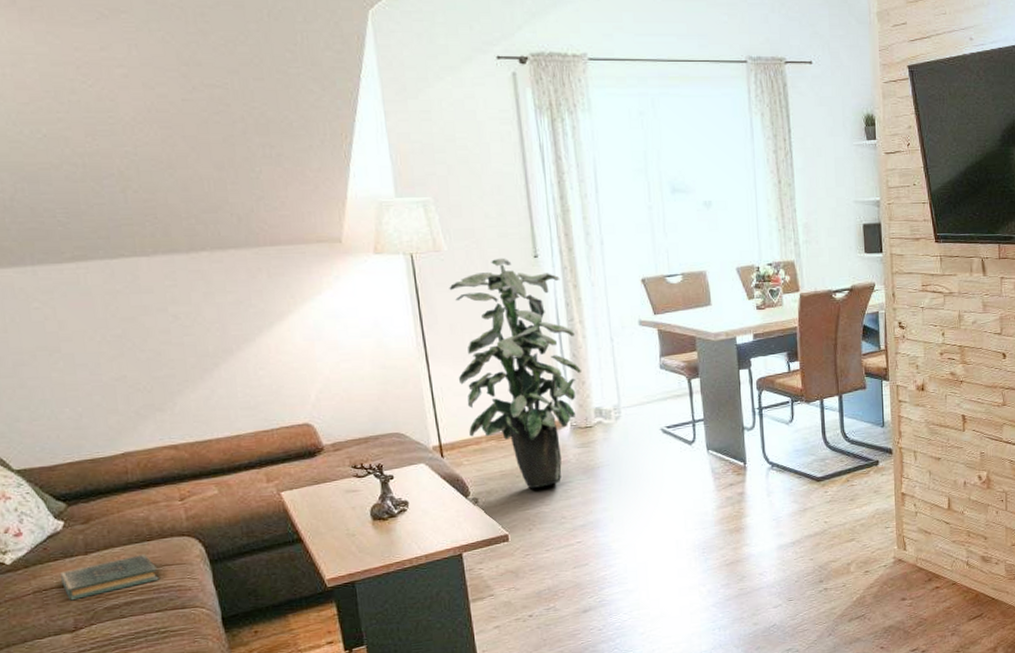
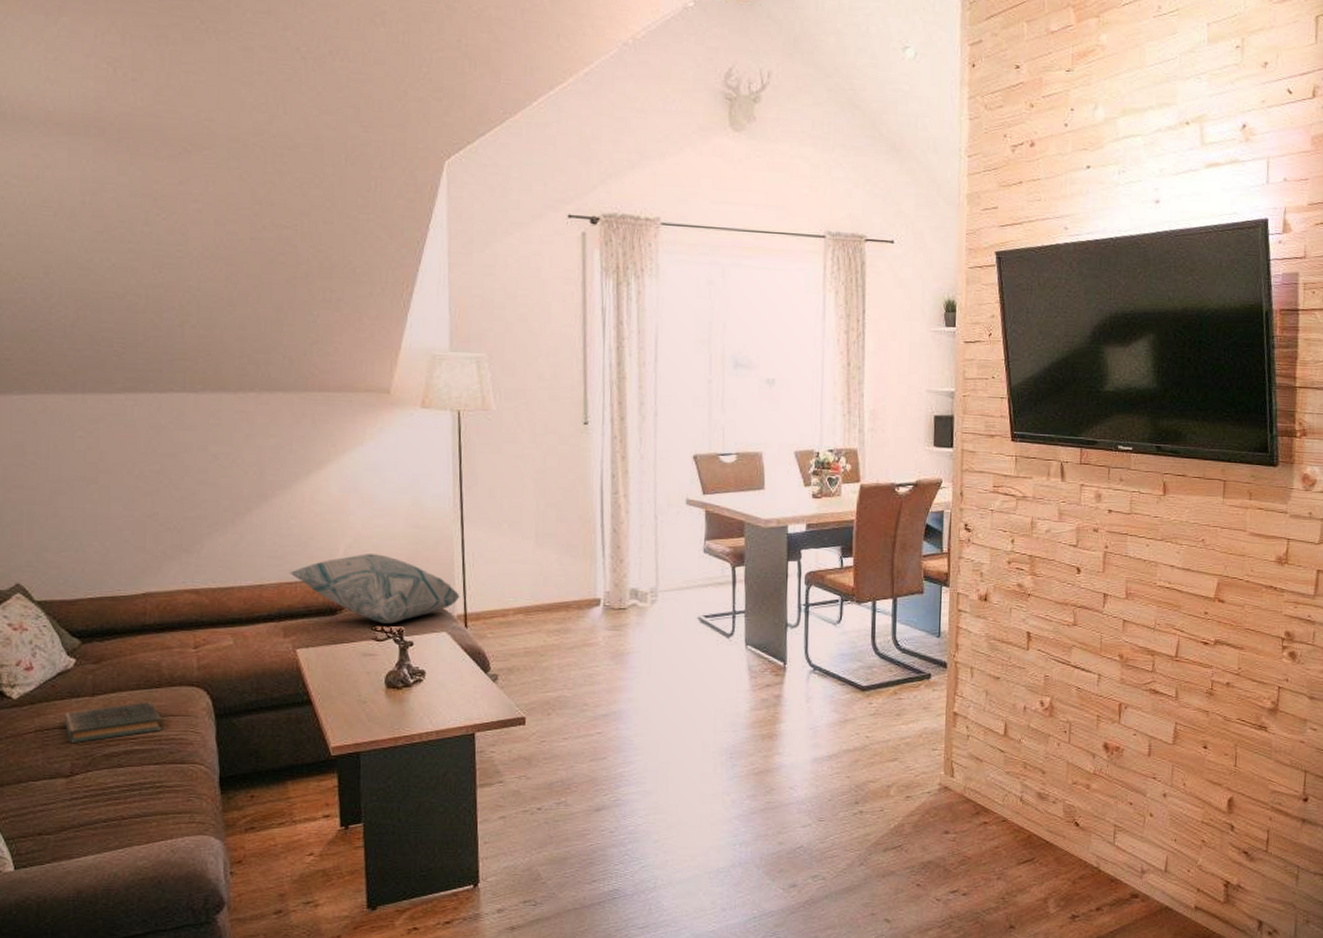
decorative pillow: none [264,396,433,461] -> present [289,554,460,624]
indoor plant: present [449,257,581,489] -> none [492,422,620,670]

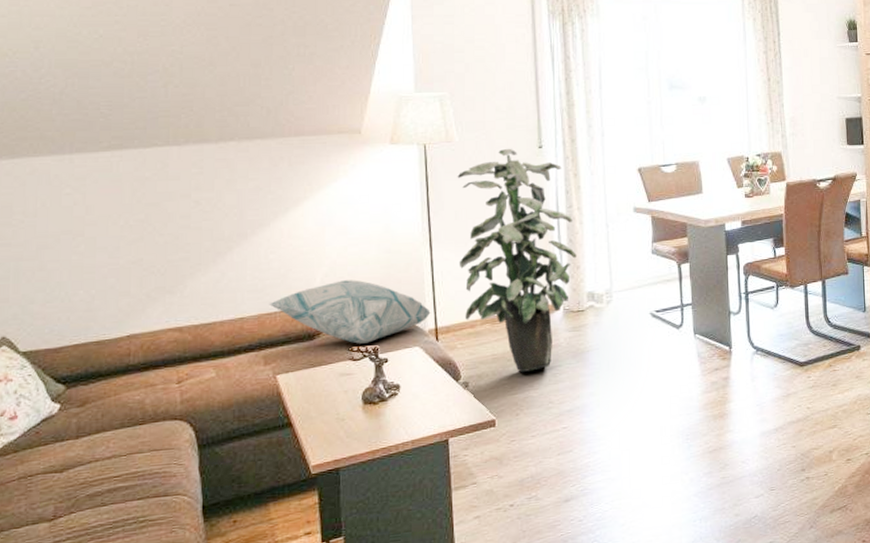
book: present [65,701,162,744] -> none [48,438,146,488]
indoor plant: none [492,422,620,670] -> present [457,148,577,373]

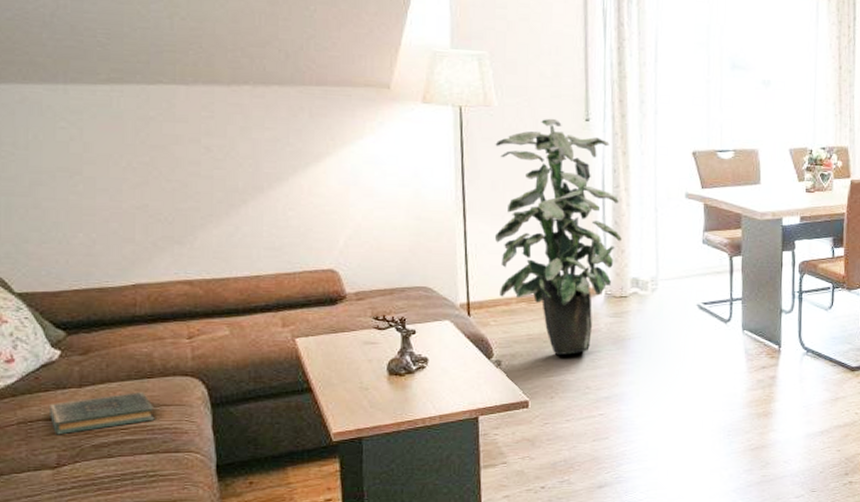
book: none [48,438,146,488] -> present [50,391,155,435]
decorative pillow: present [269,280,431,344] -> none [288,245,463,313]

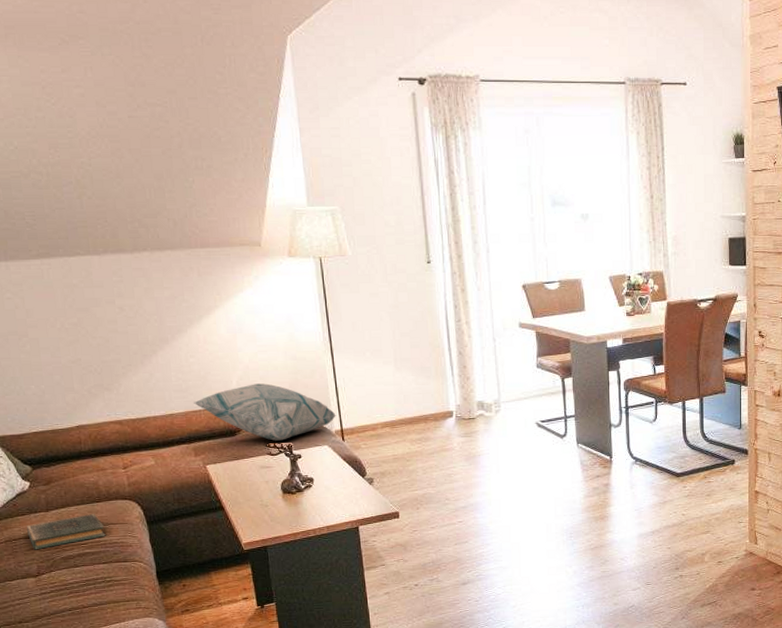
decorative pillow: none [288,245,463,313] -> present [194,383,336,441]
indoor plant: present [494,118,622,356] -> none [352,263,466,472]

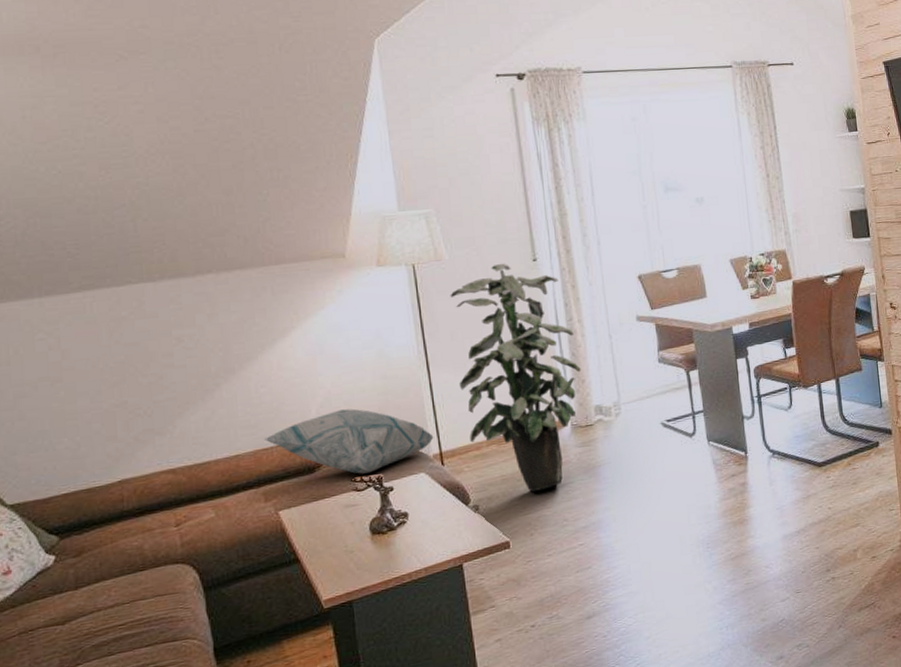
book: present [27,513,106,550] -> none [48,585,151,640]
indoor plant: none [352,263,466,472] -> present [450,263,581,492]

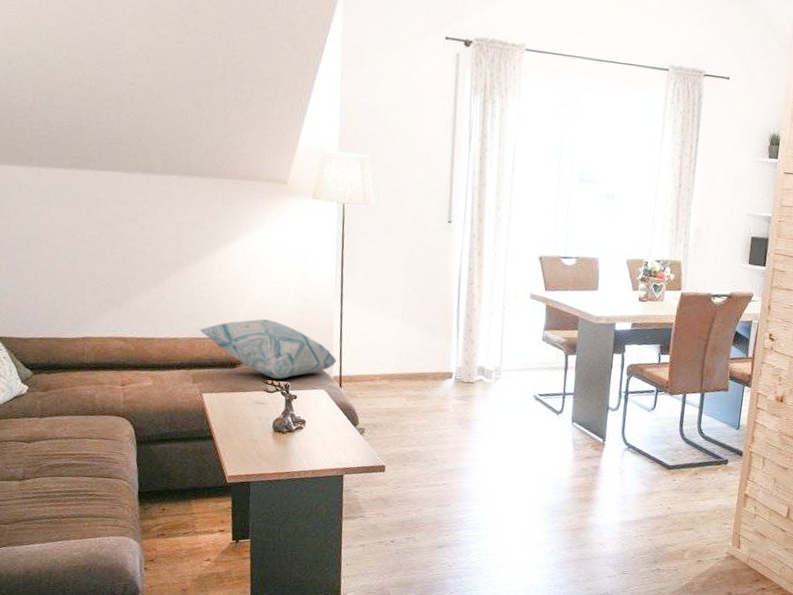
indoor plant: present [450,263,581,492] -> none [365,218,472,430]

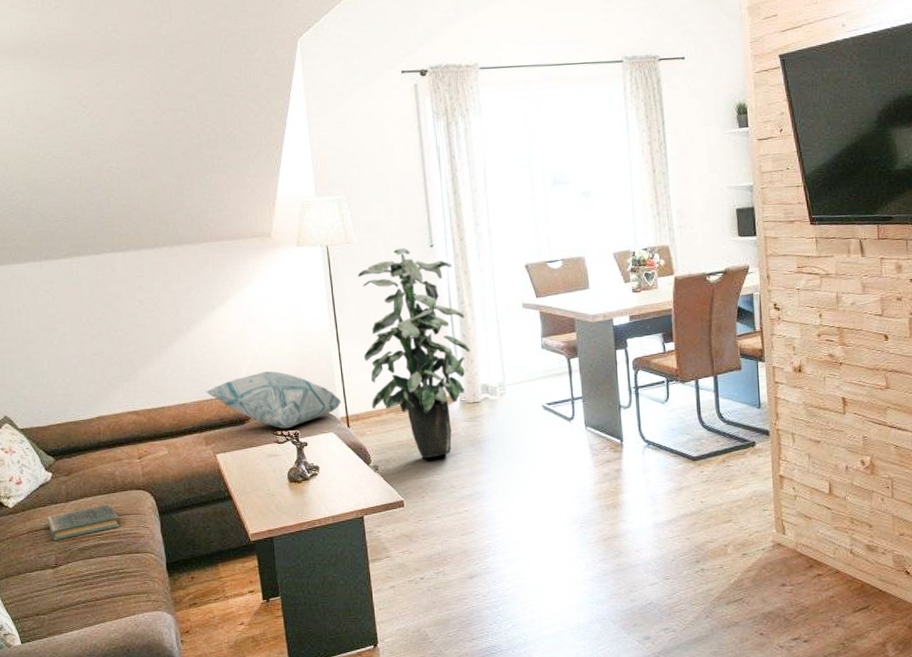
book: none [19,425,95,454] -> present [48,503,120,541]
indoor plant: none [365,218,472,430] -> present [357,247,470,459]

